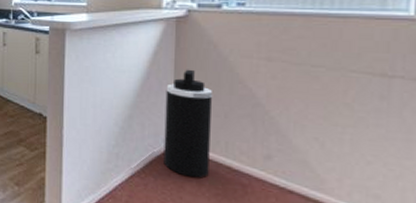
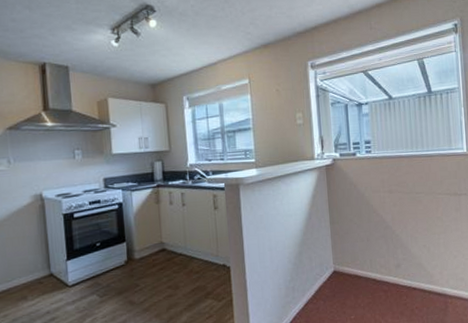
trash can: present [163,69,213,178] -> none [324,206,362,294]

